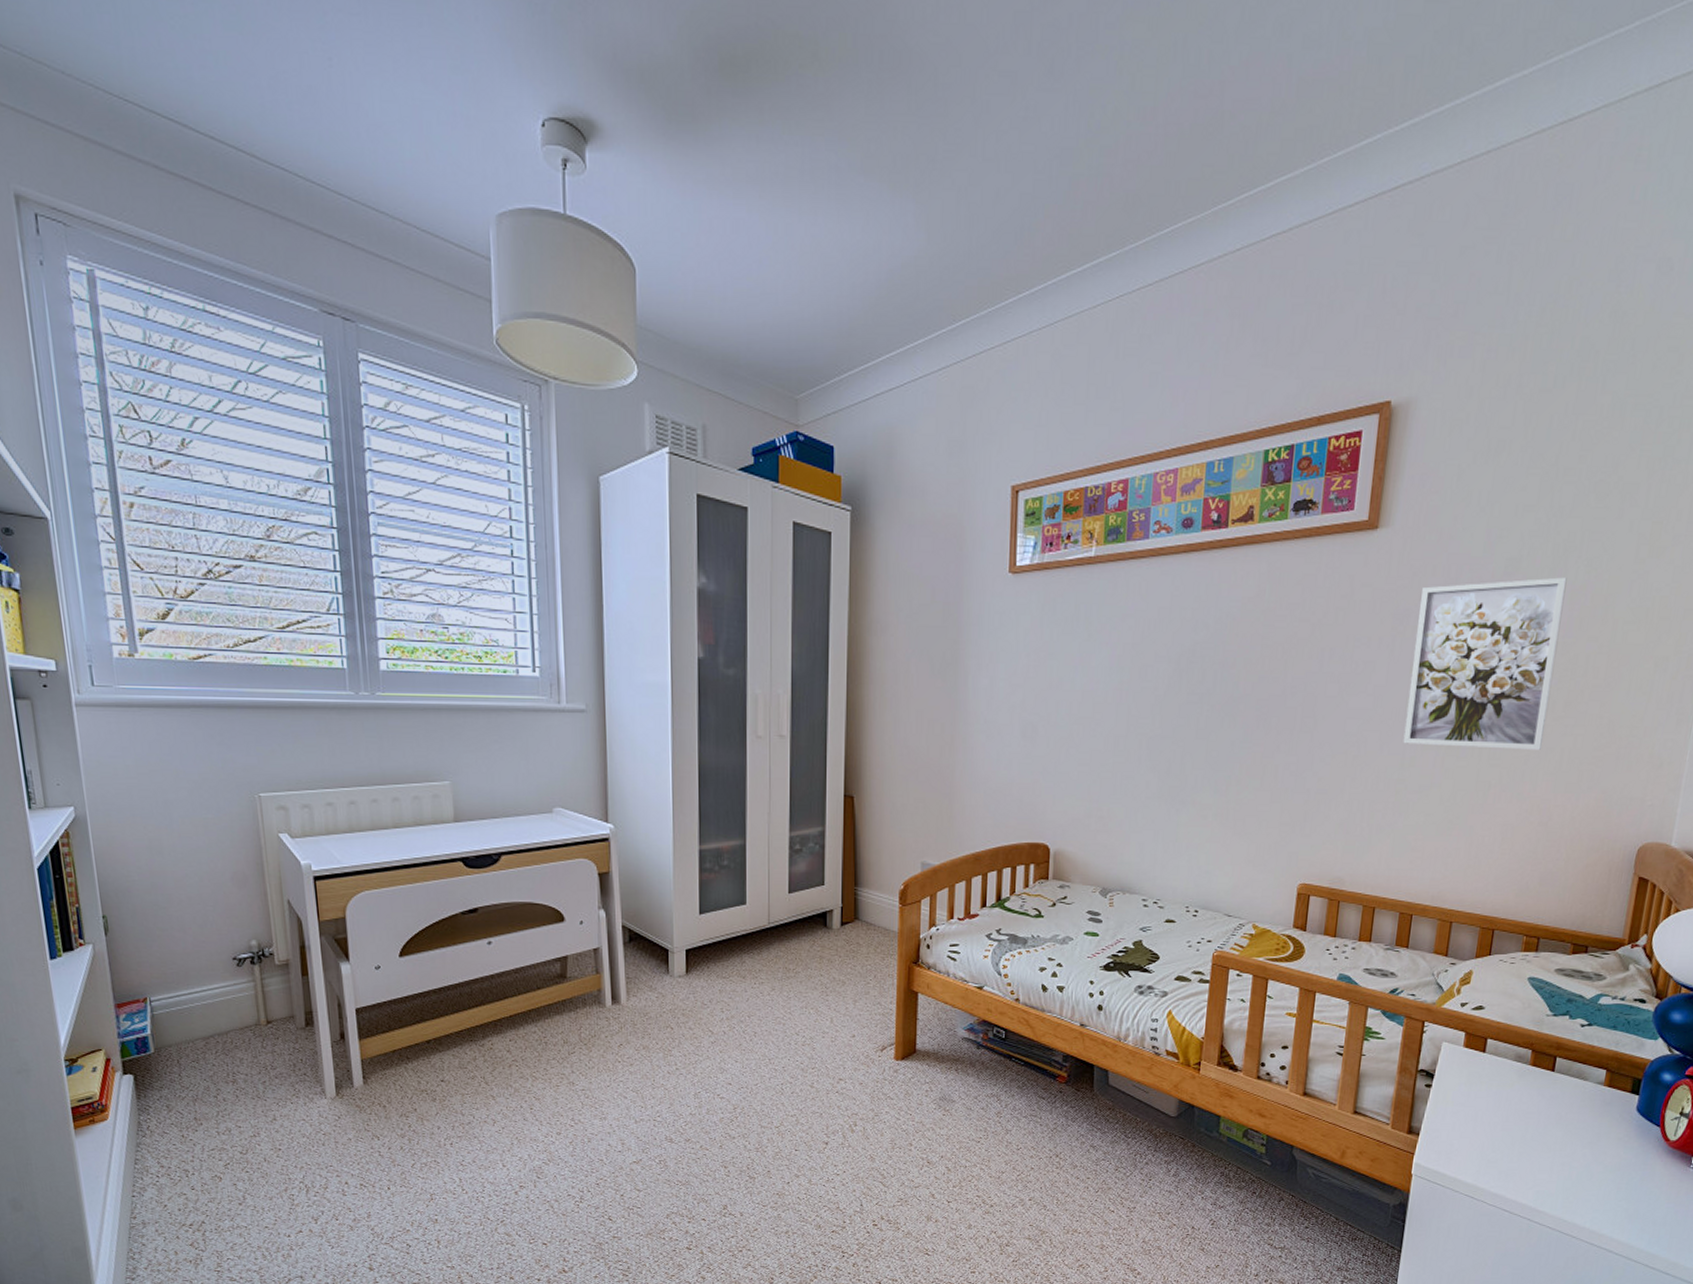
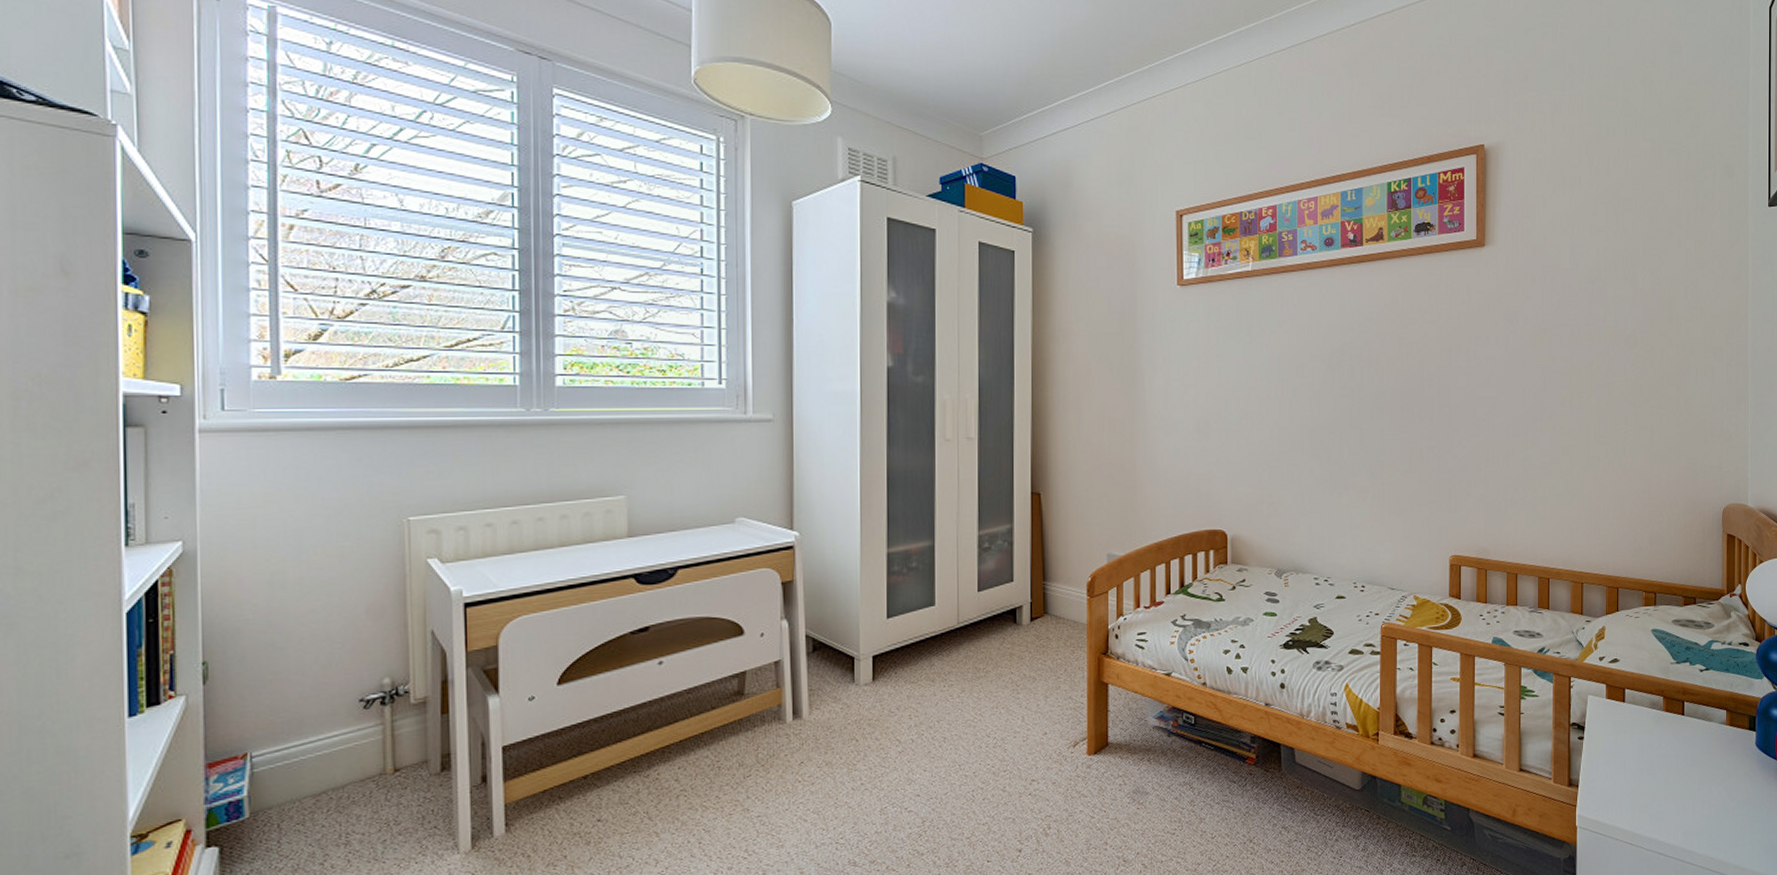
wall art: present [1403,577,1567,750] -> none [1524,285,1637,428]

